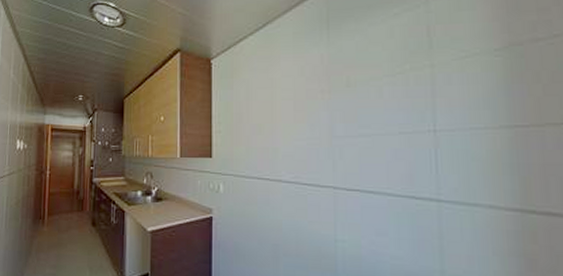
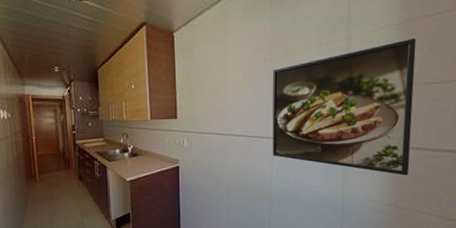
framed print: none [333,66,545,254] -> present [272,38,417,176]

